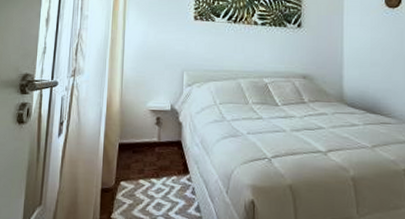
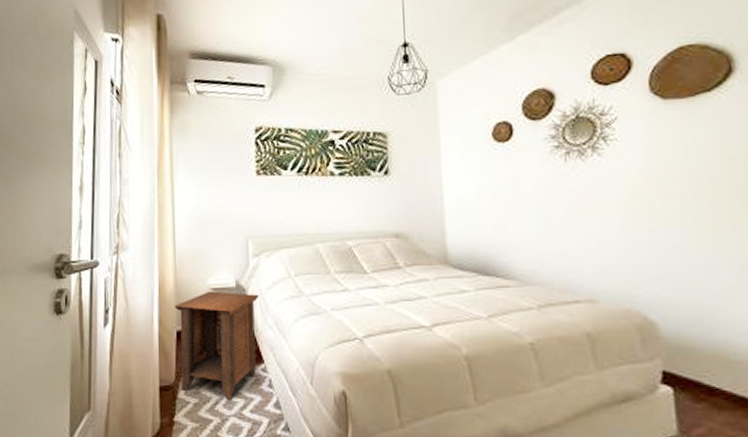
nightstand: none [118,112,190,203] -> present [174,291,259,400]

